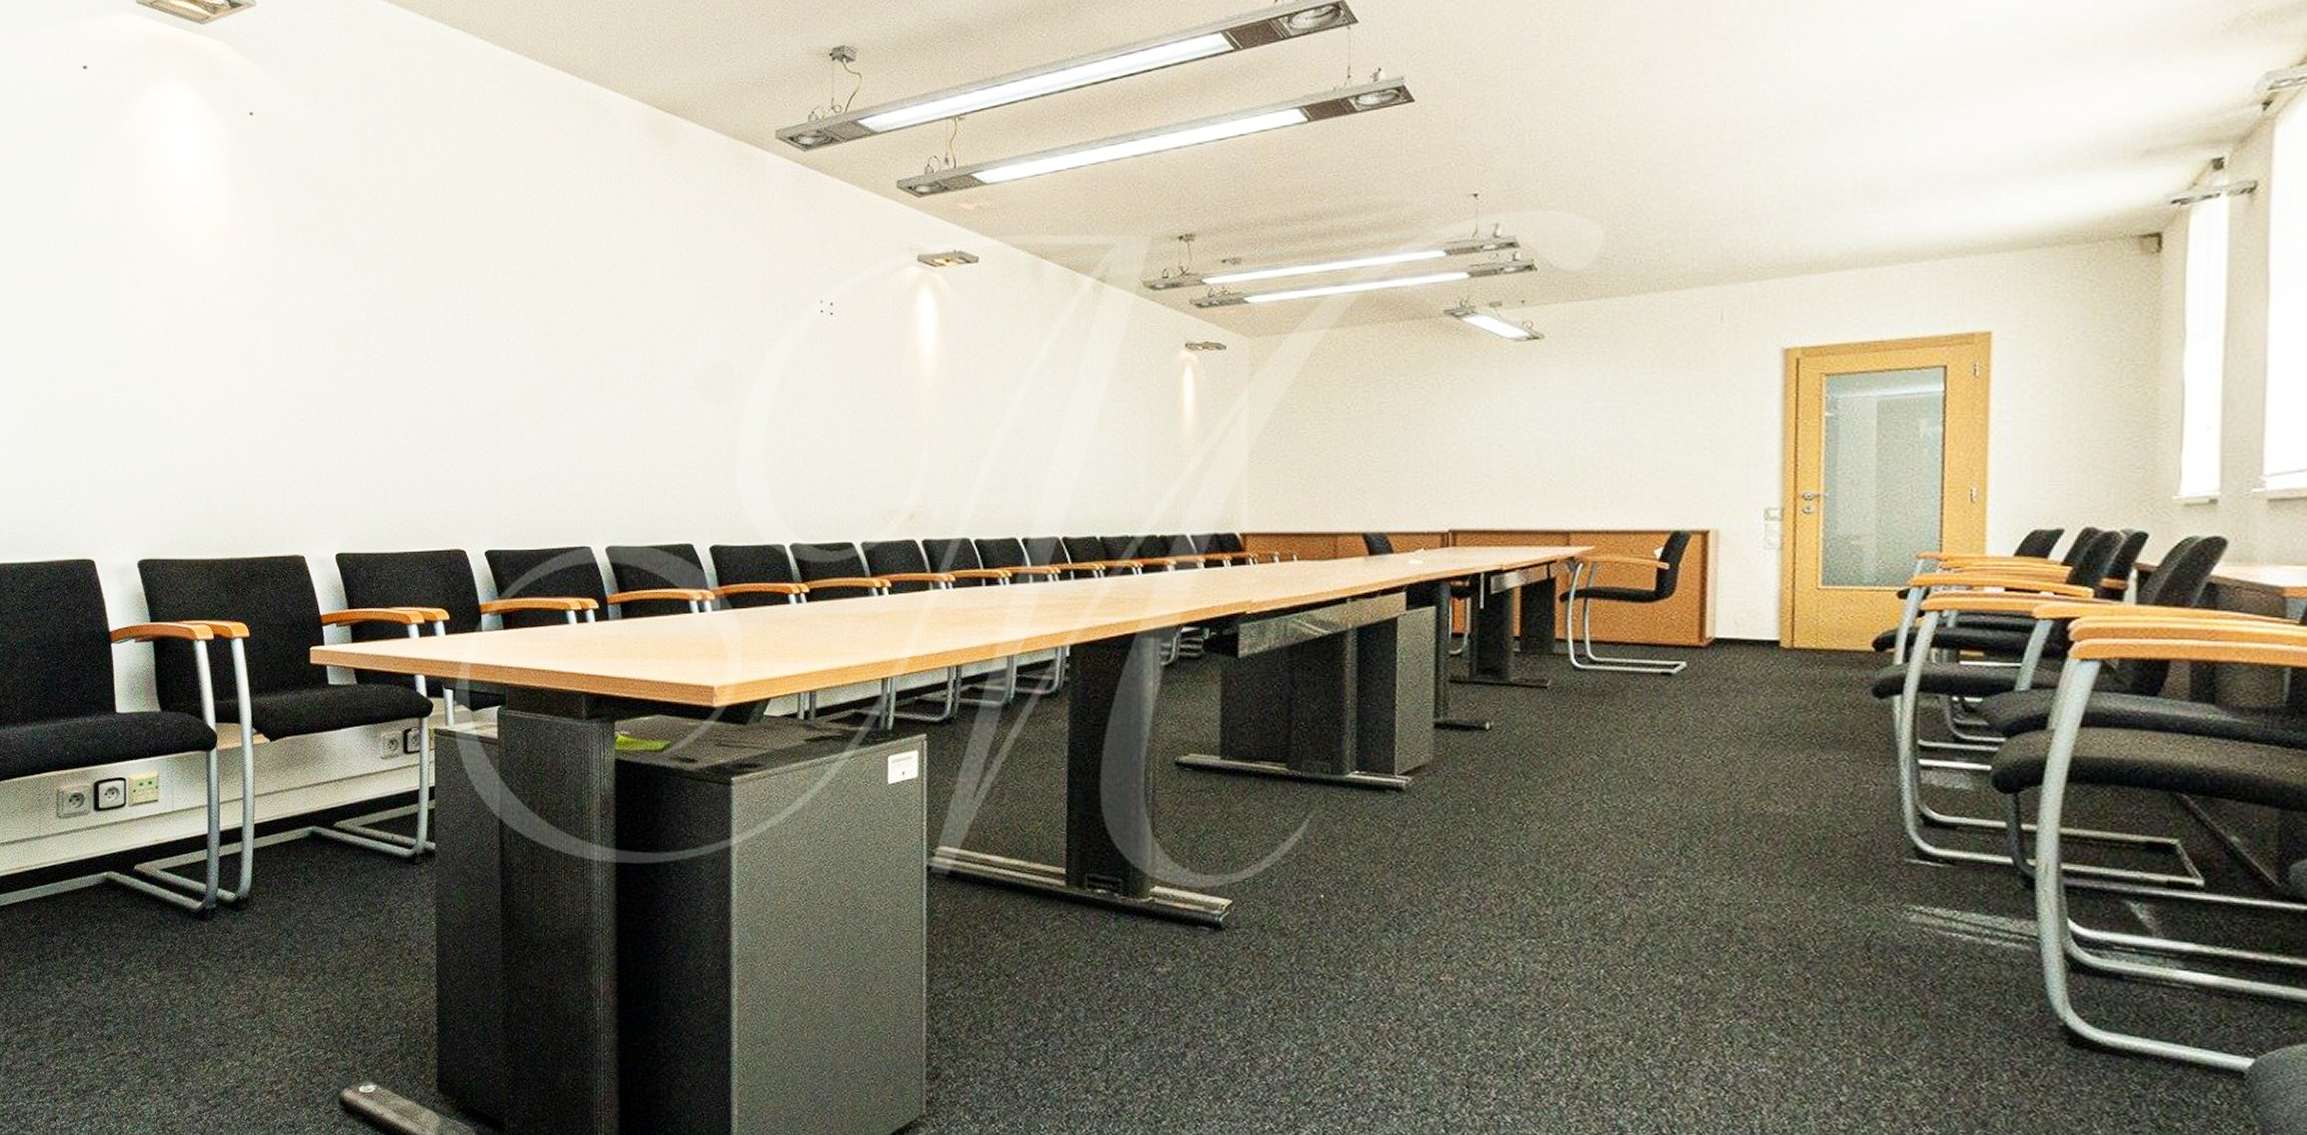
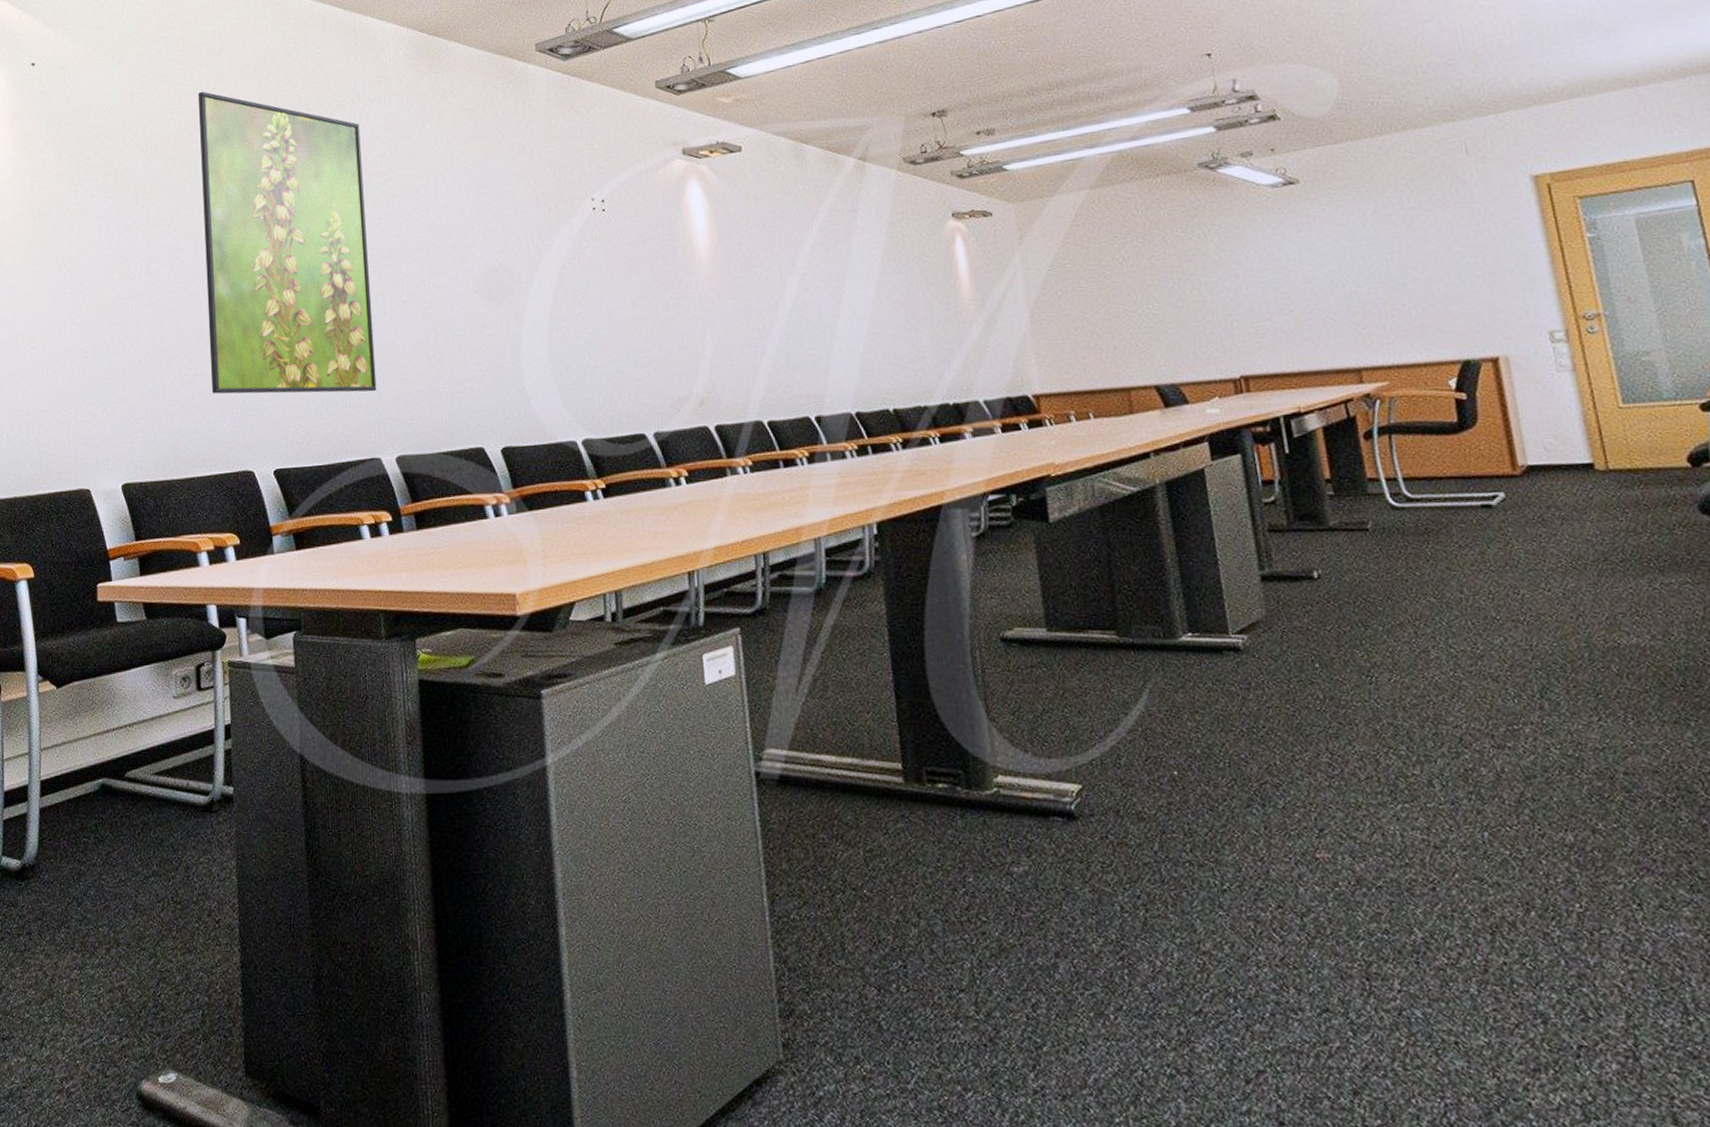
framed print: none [421,156,591,481] -> present [197,91,377,394]

